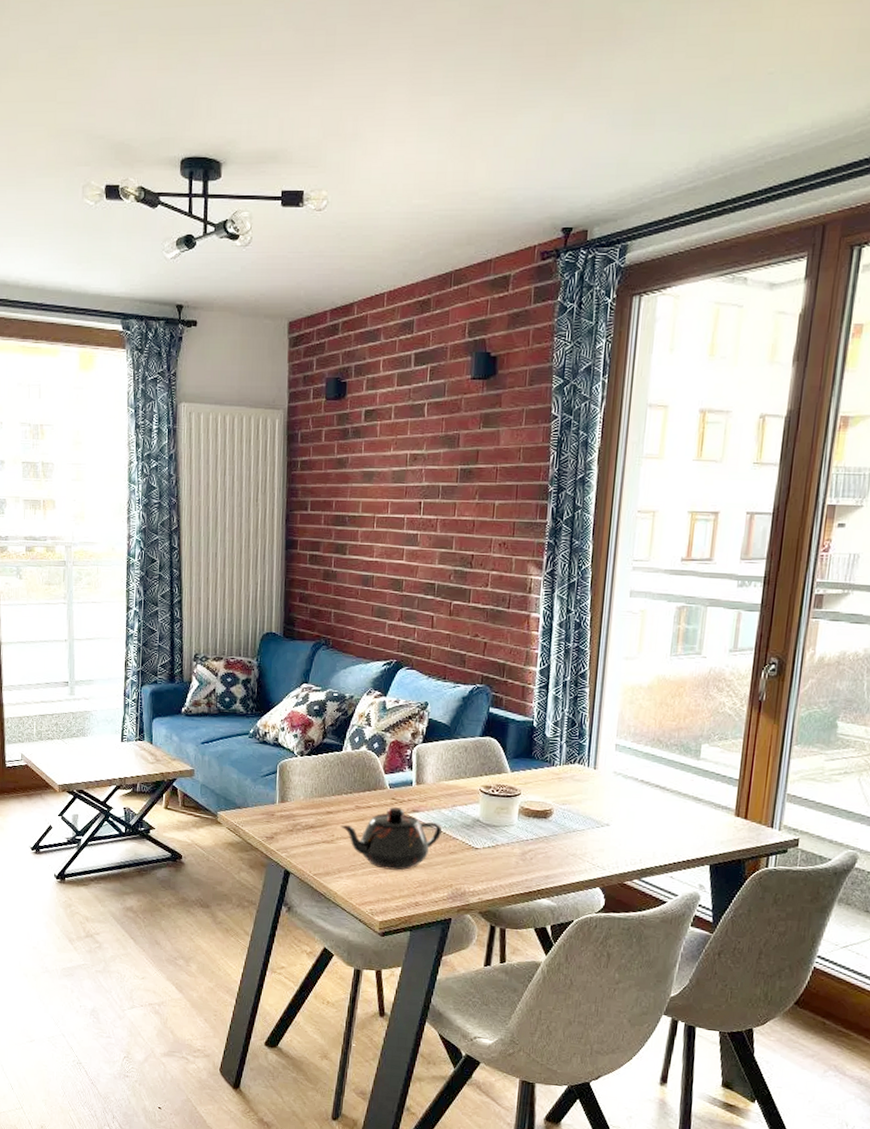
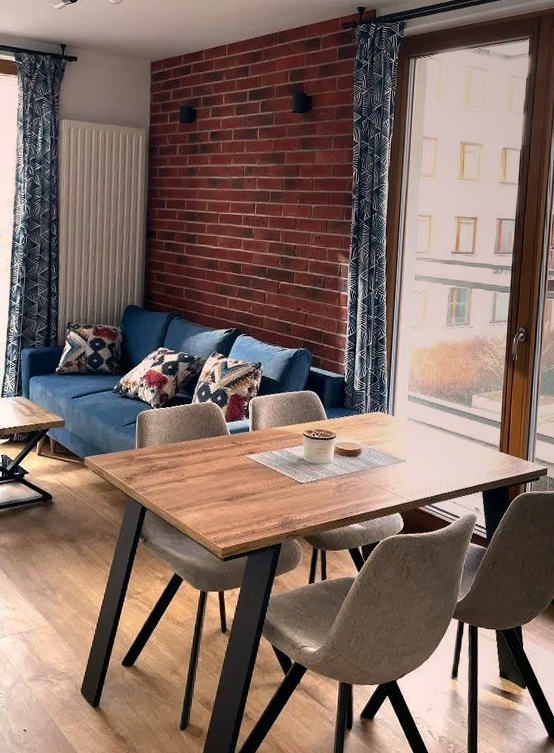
teapot: present [339,807,443,871] -> none [189,450,274,504]

